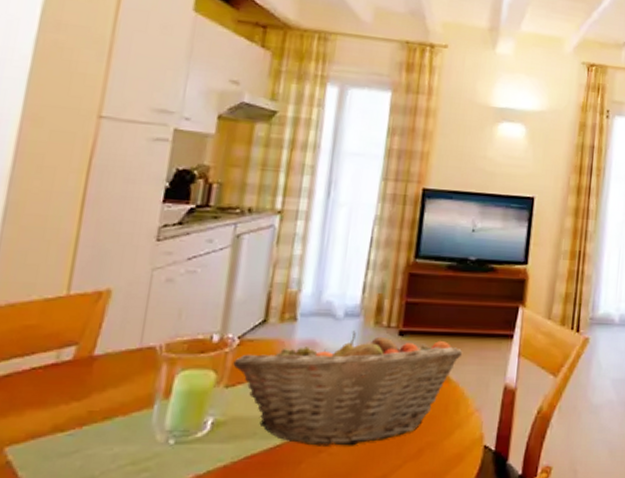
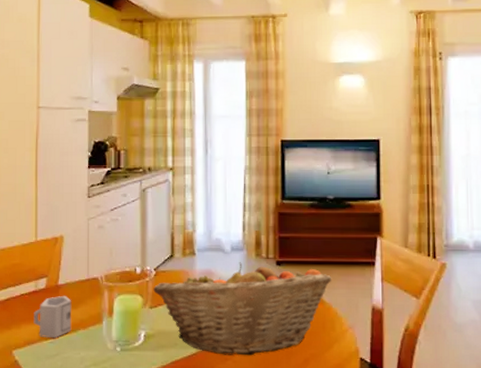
cup: none [45,370,111,429] -> present [33,295,72,339]

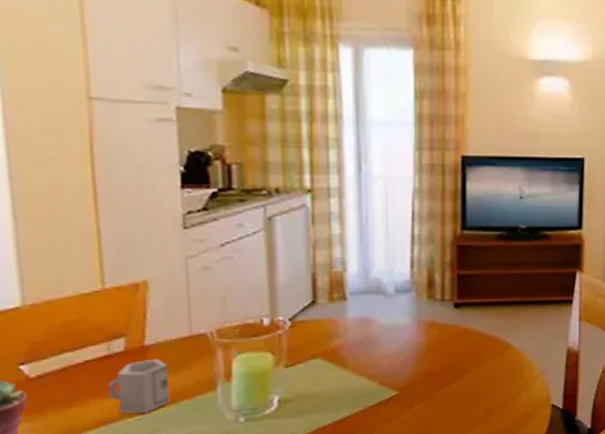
fruit basket: present [153,262,332,356] -> none [289,306,522,415]

